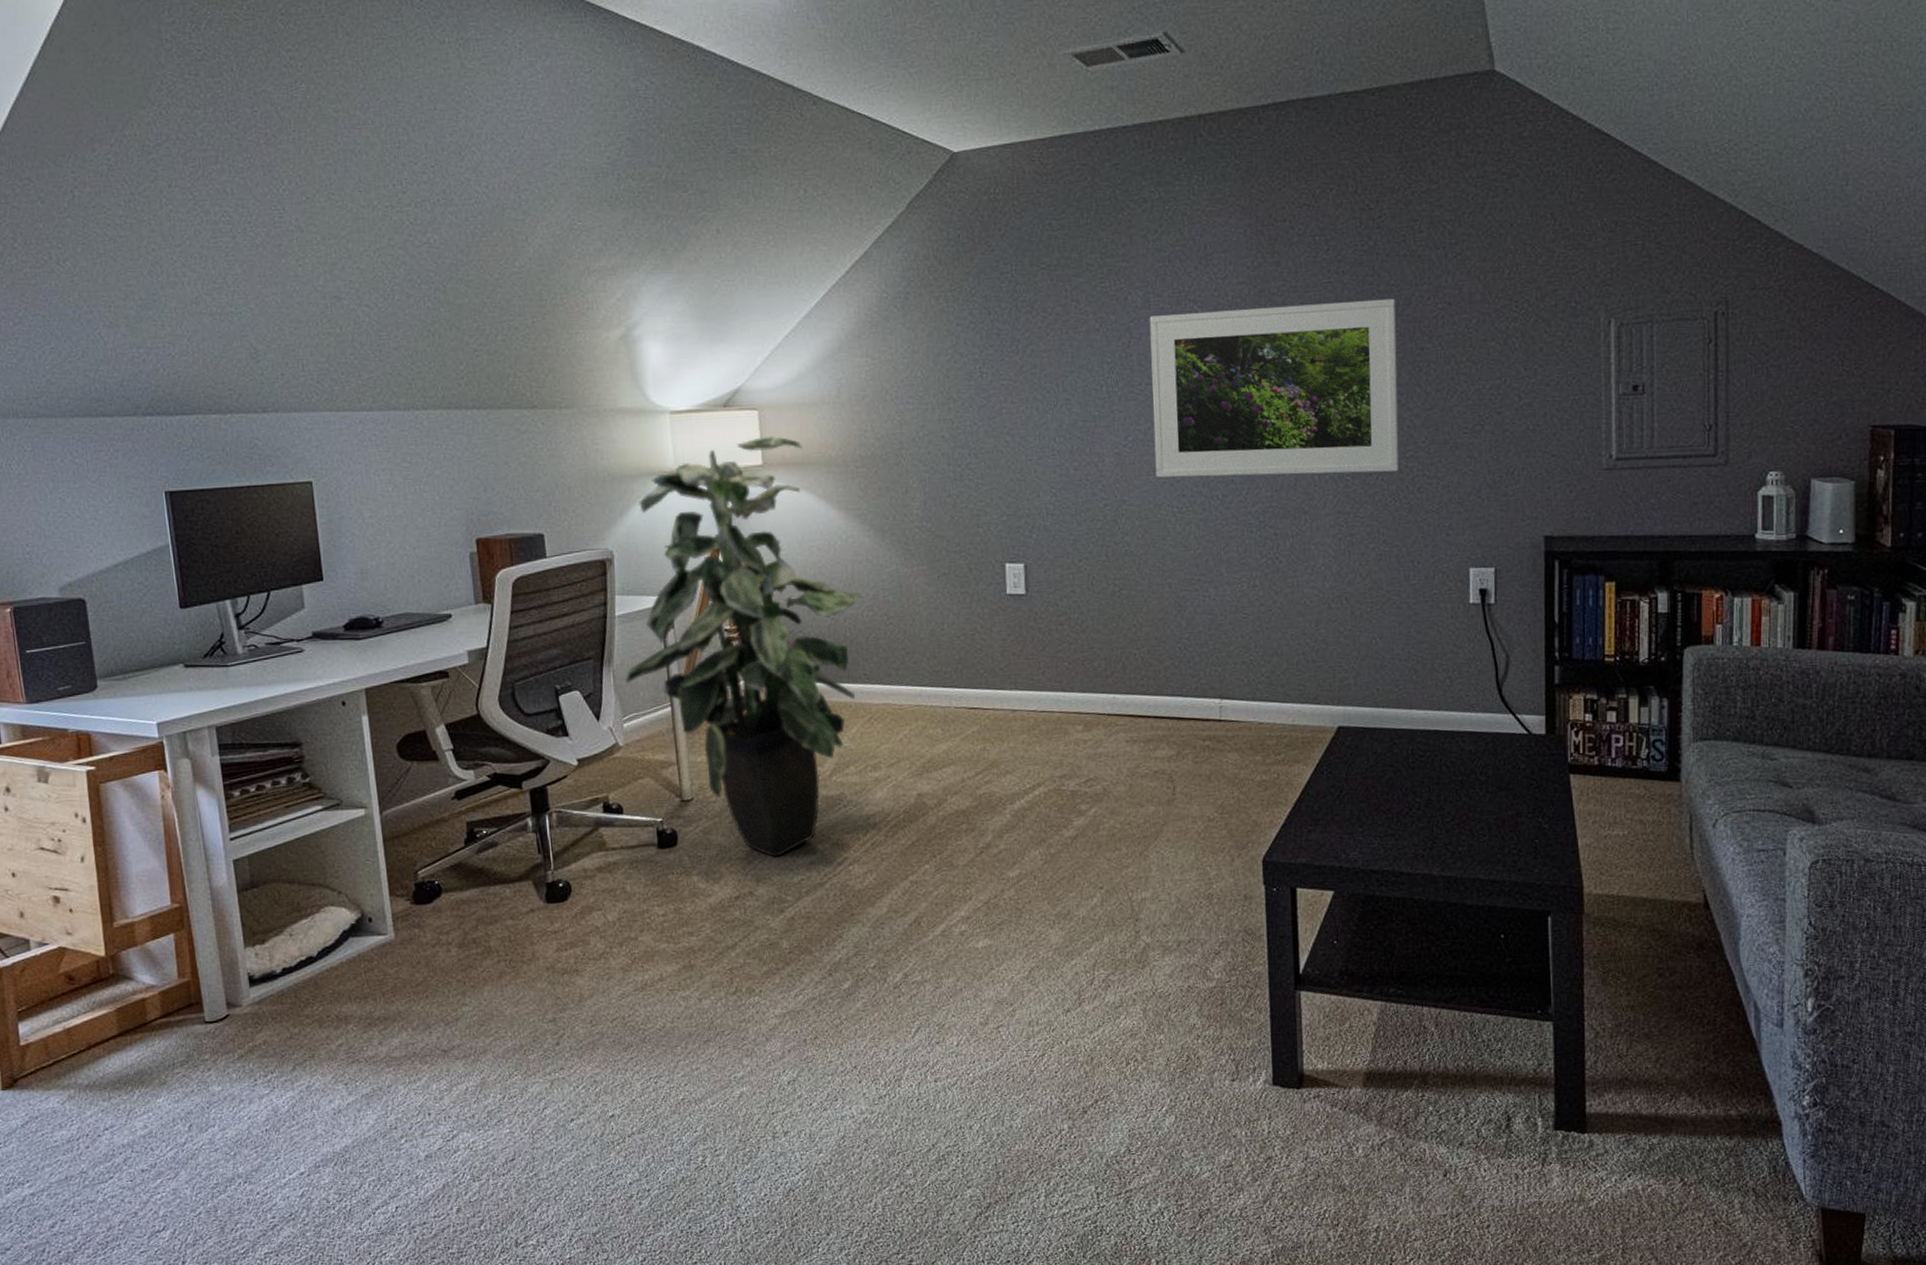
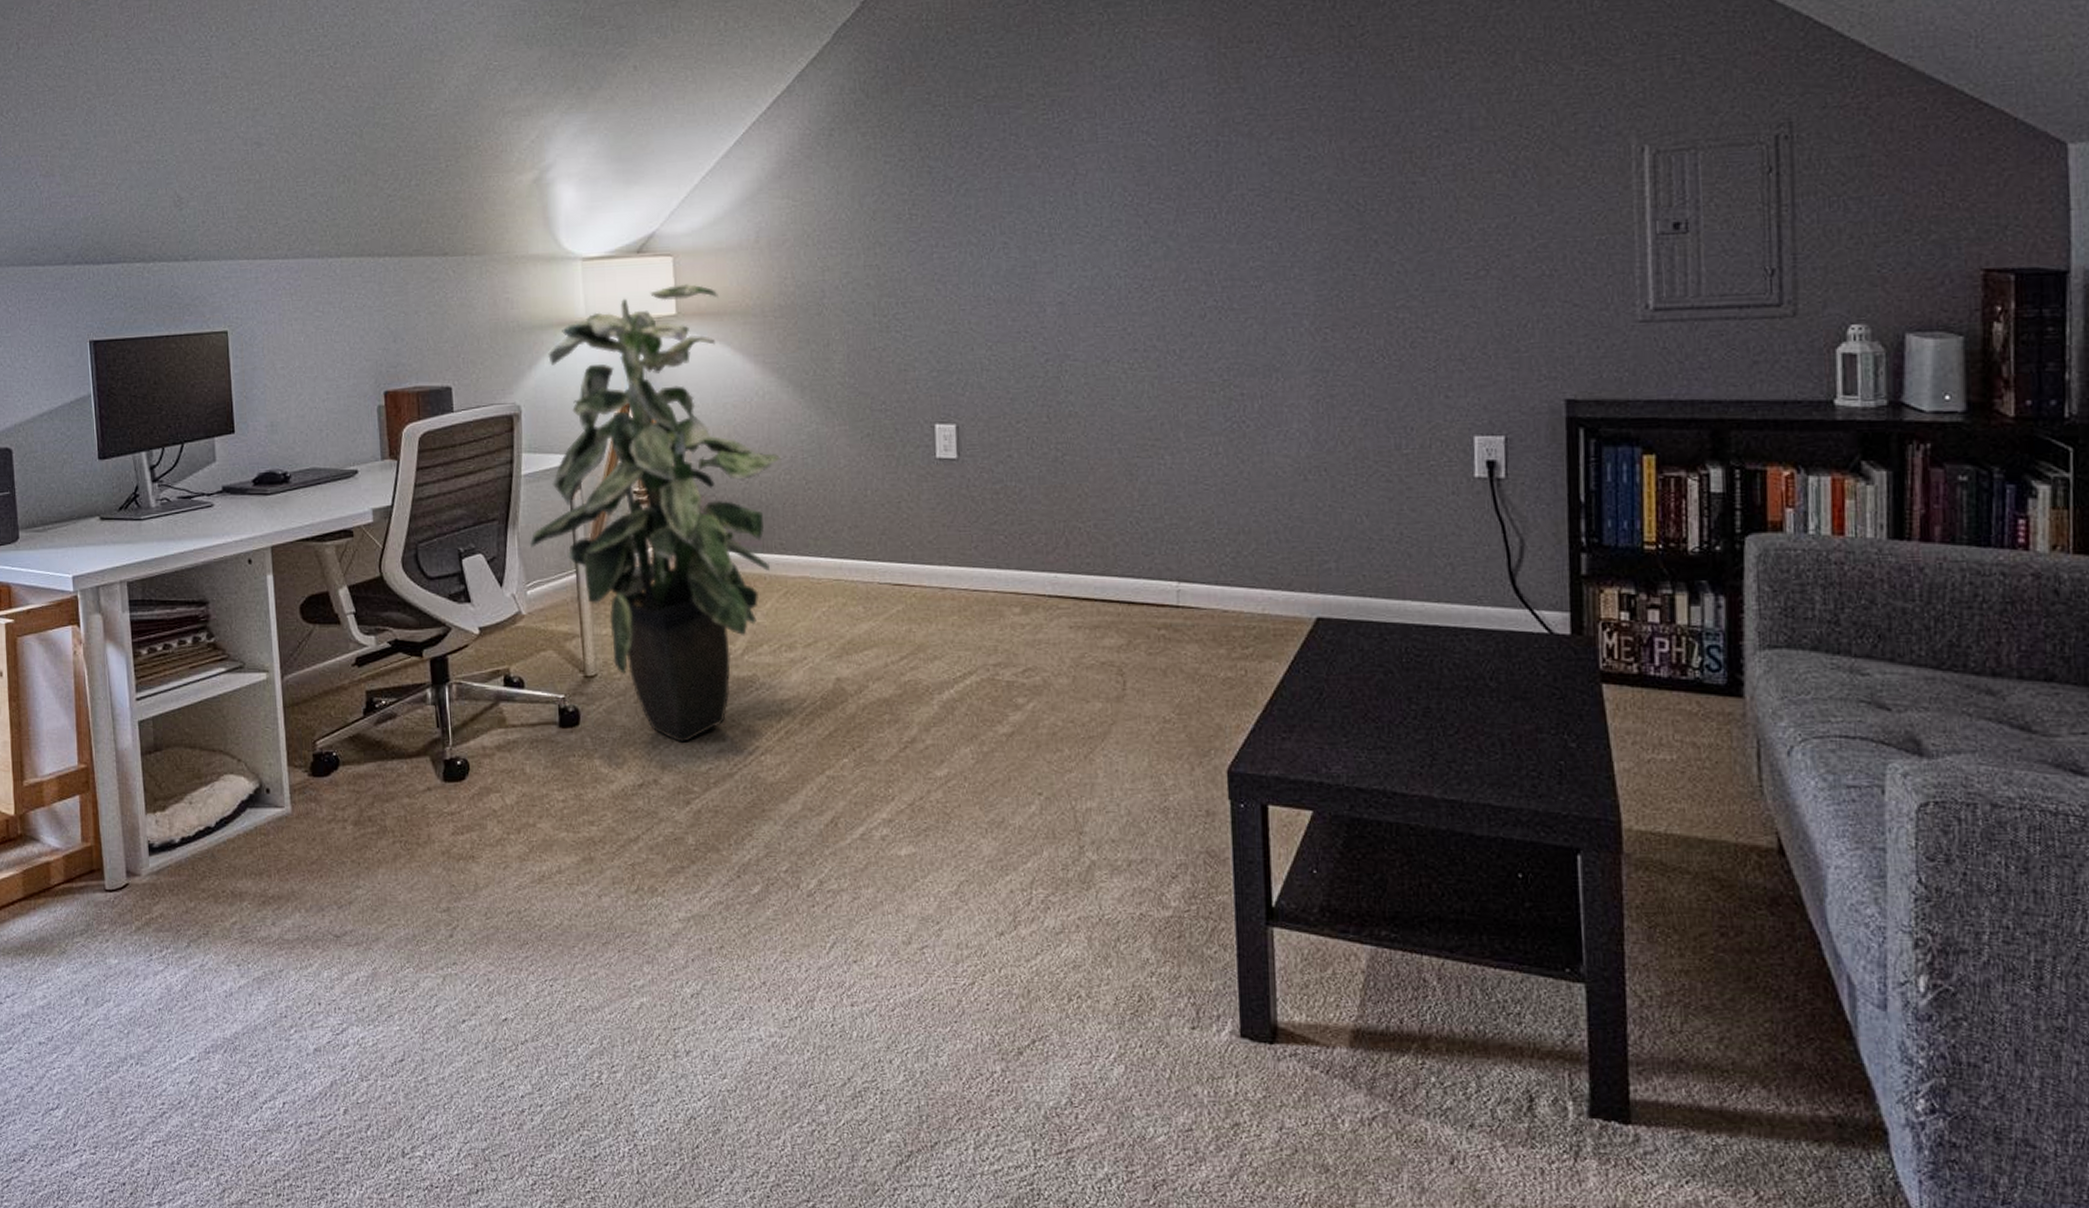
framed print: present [1149,298,1399,478] -> none [1097,126,1388,330]

